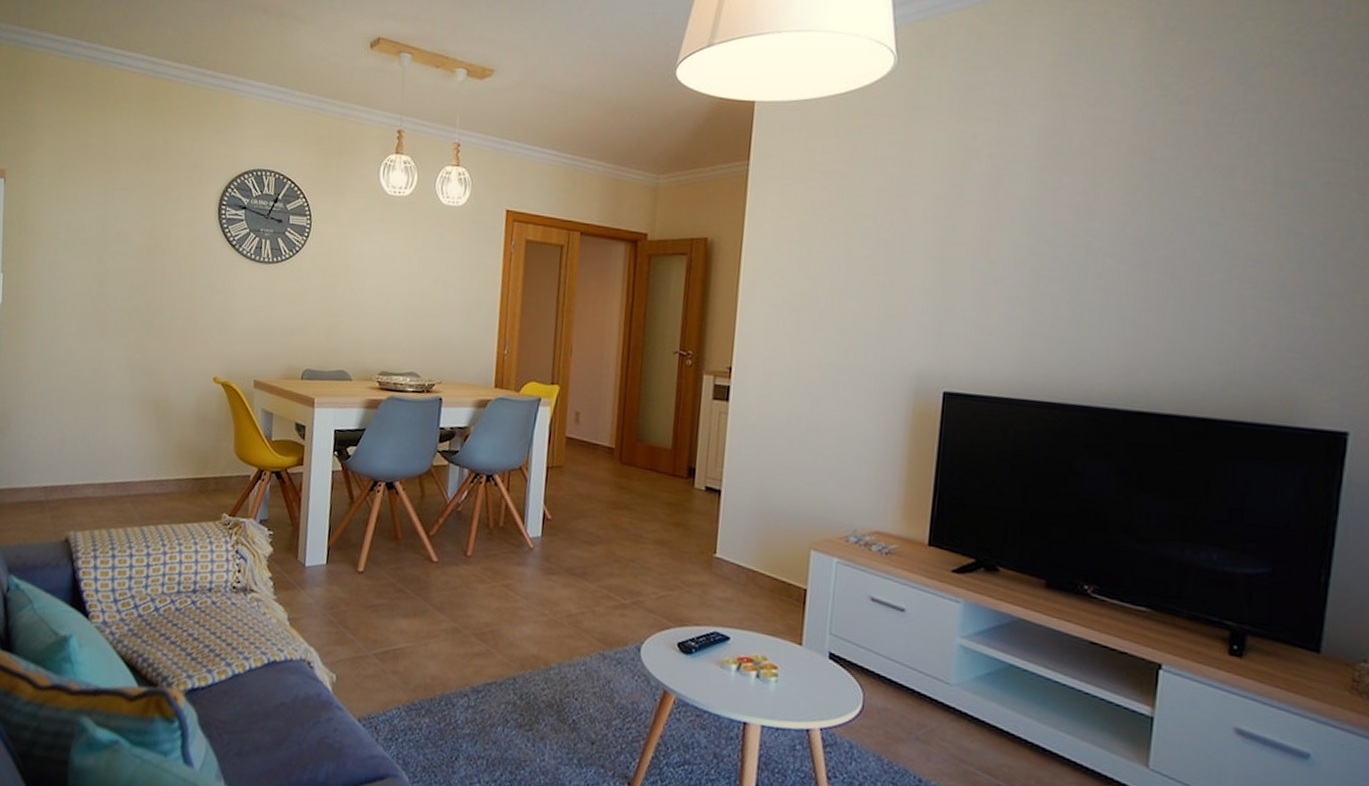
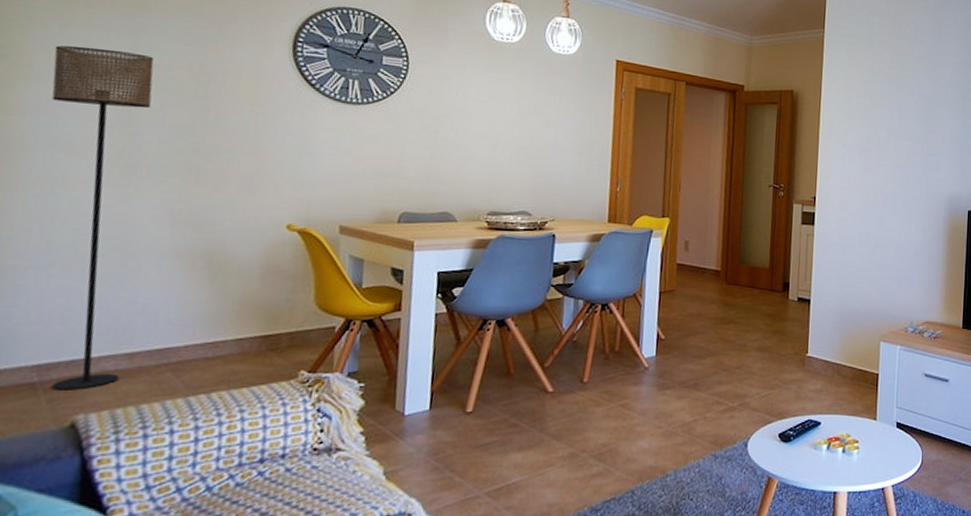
floor lamp: none [52,217,118,511] -> present [52,45,154,390]

